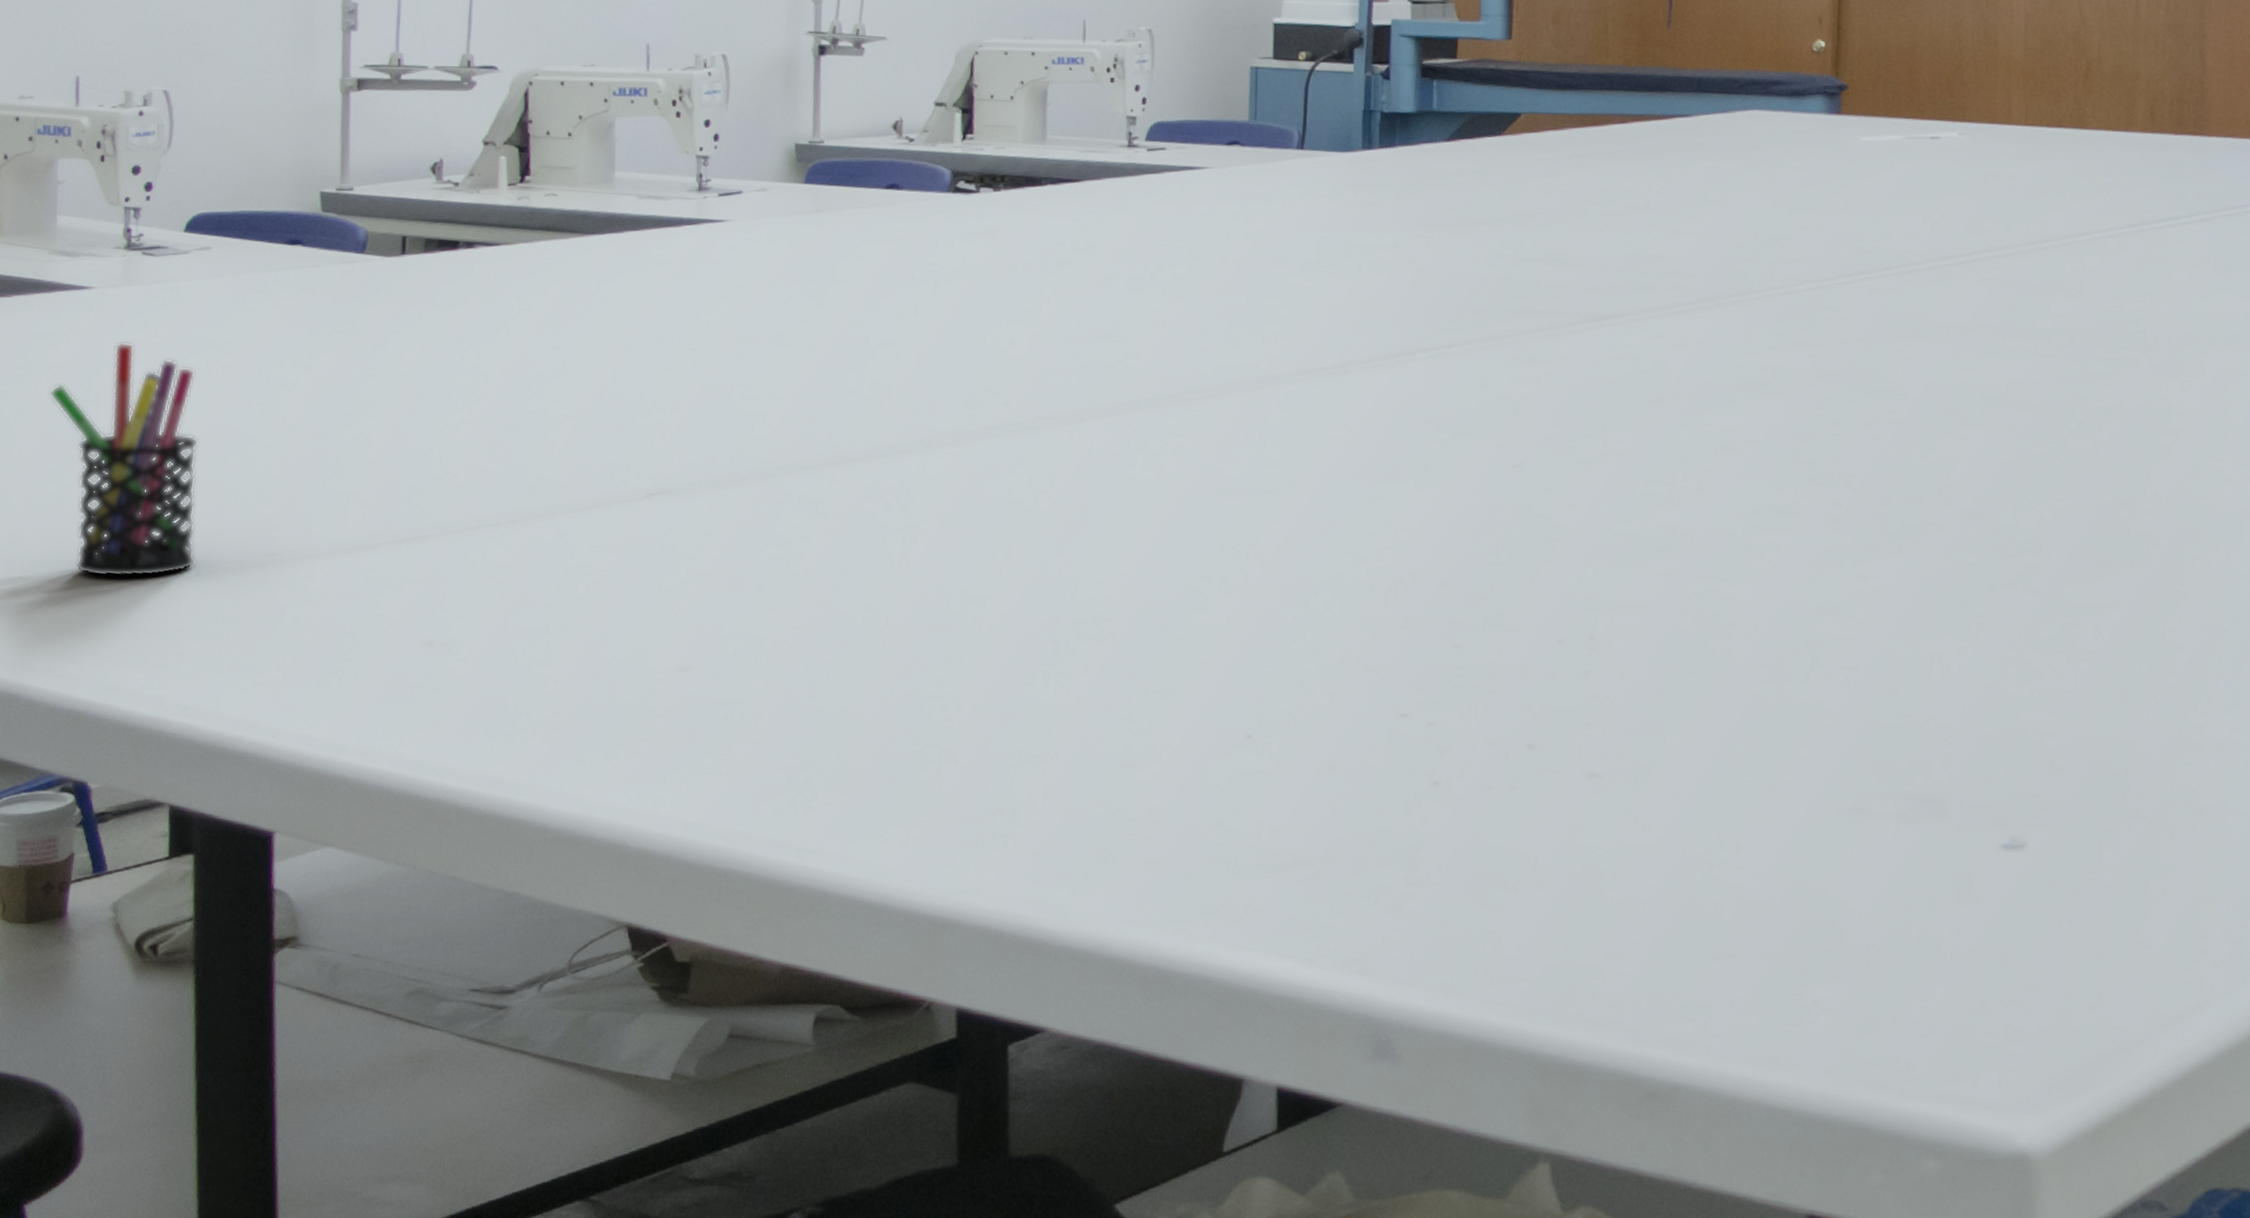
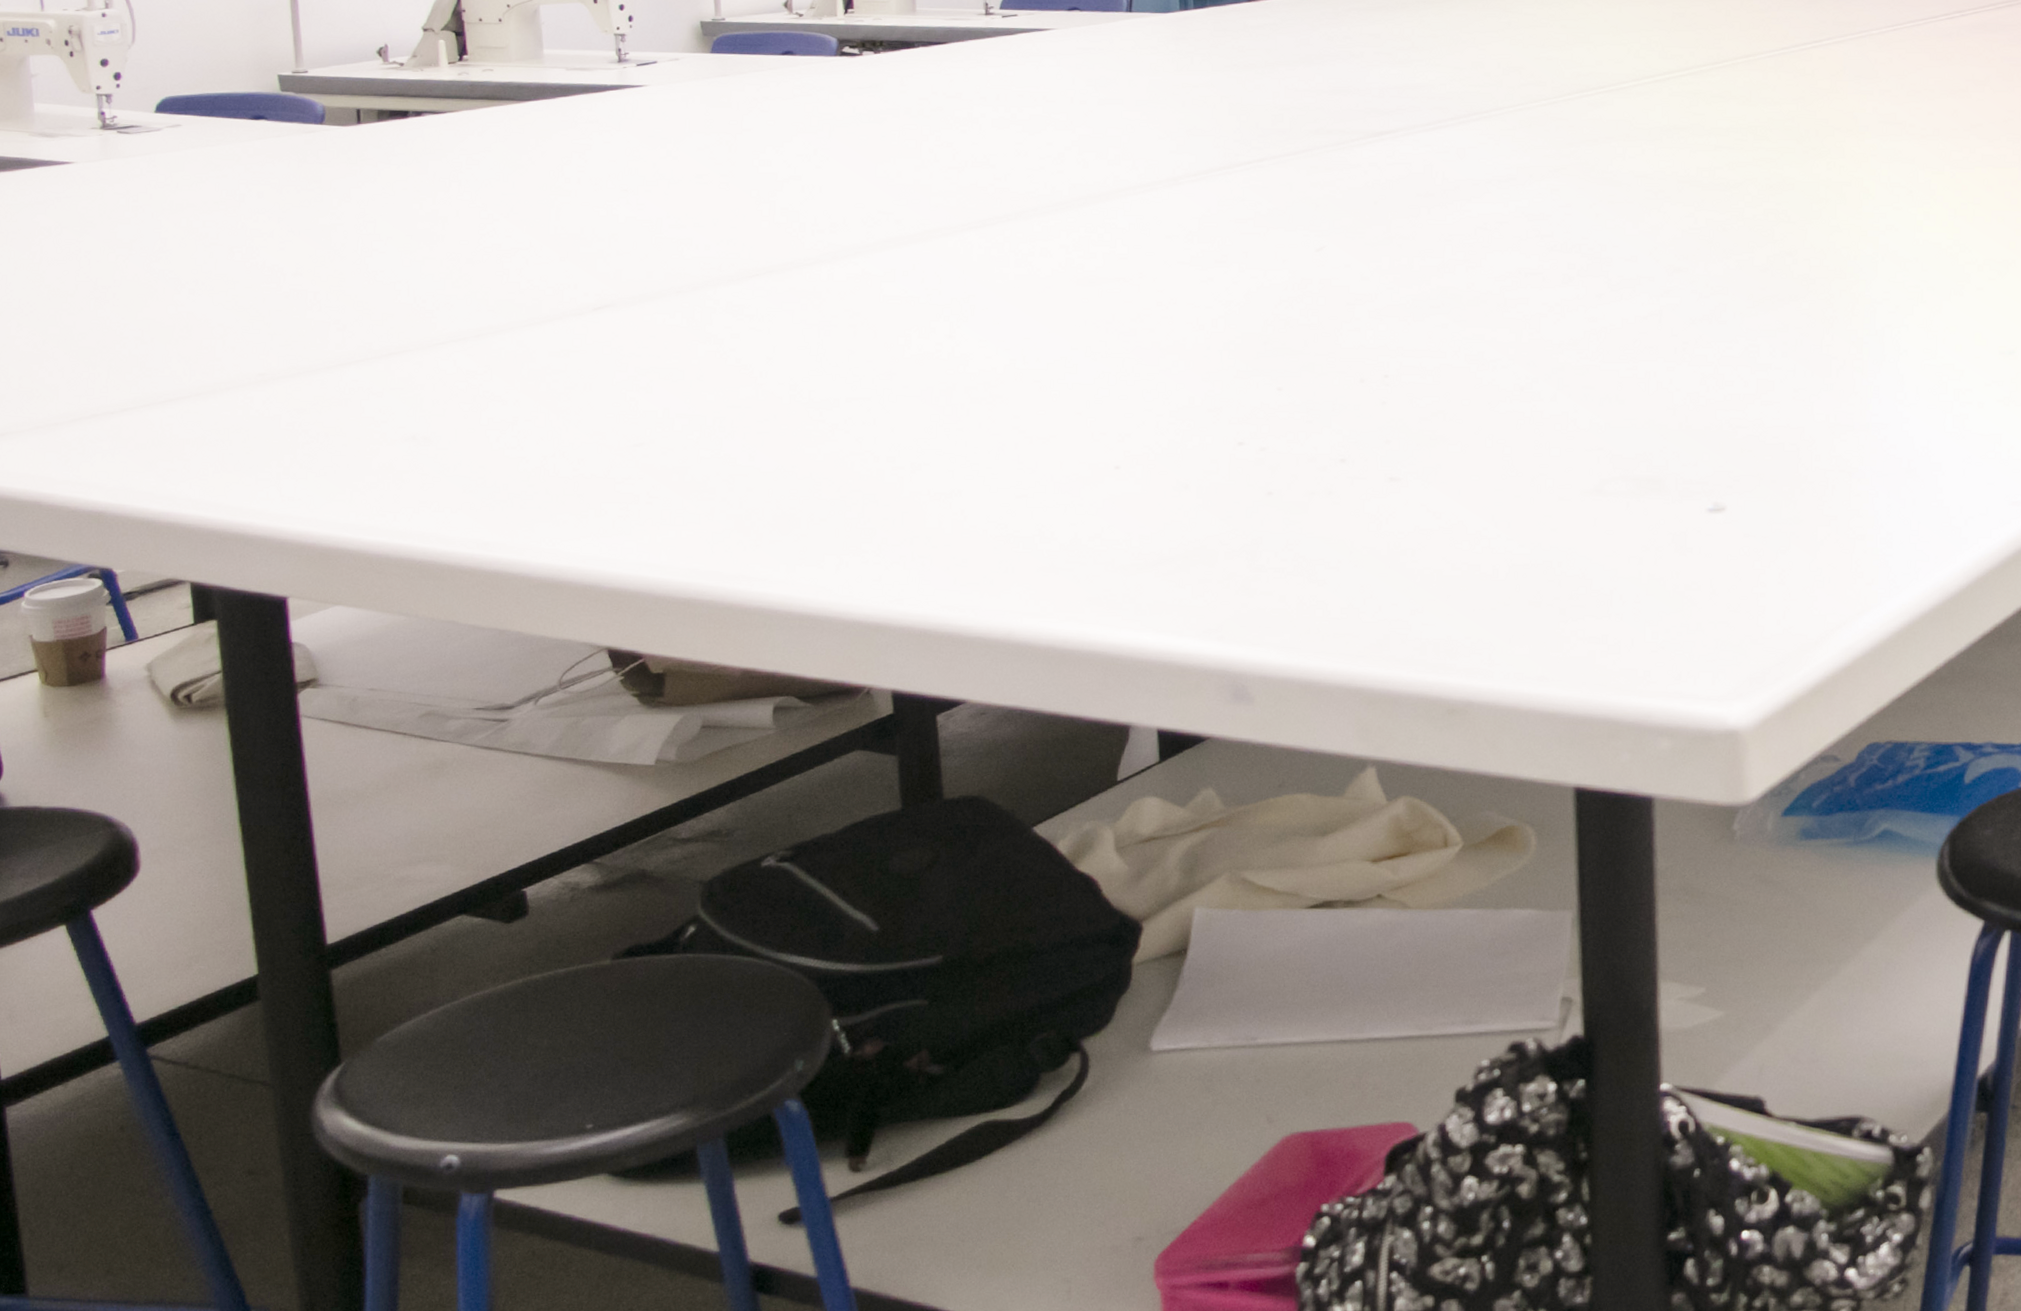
pen holder: present [50,342,198,578] -> none [43,206,194,401]

